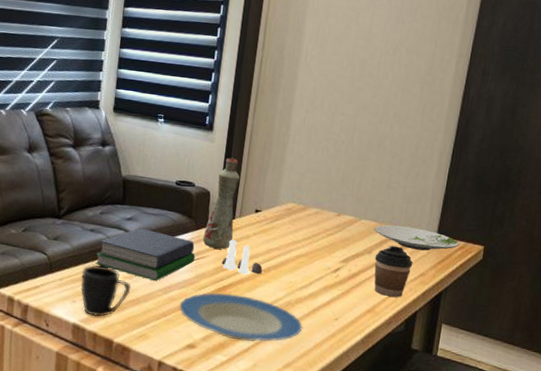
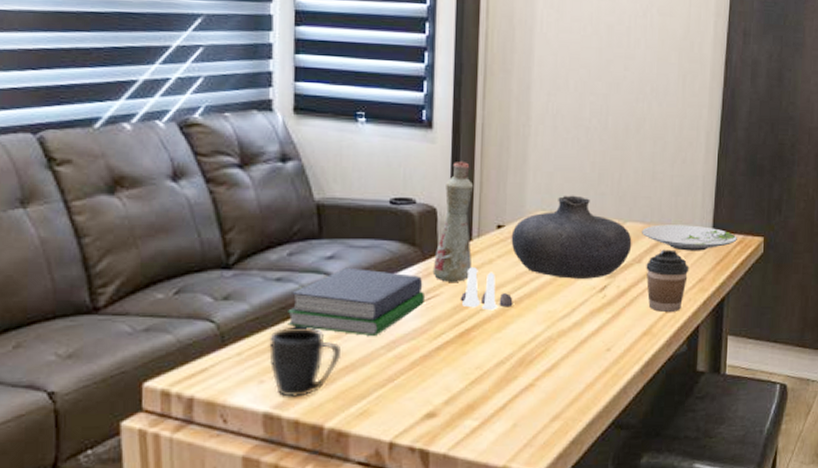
plate: present [179,292,303,342] -> none [410,338,570,397]
vase: none [265,192,365,261] -> present [511,195,632,279]

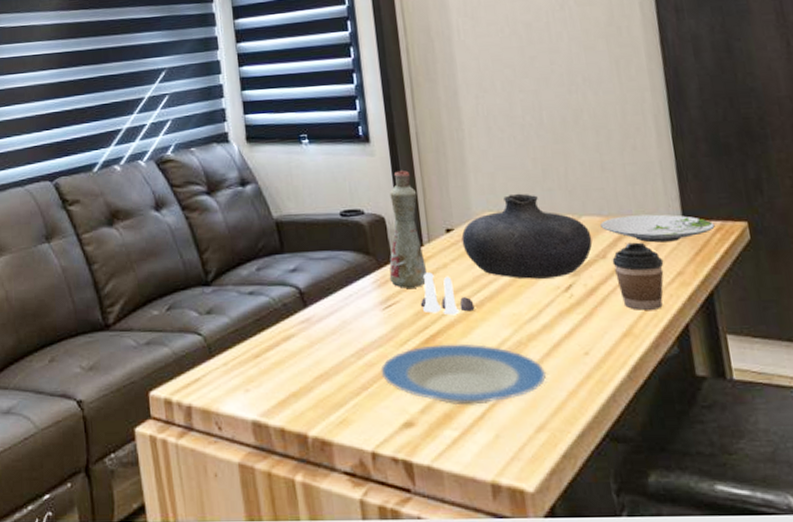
mug: present [269,326,342,397] -> none [249,337,316,406]
book: present [286,267,426,336] -> none [261,278,387,344]
plate: none [410,338,570,397] -> present [380,343,547,406]

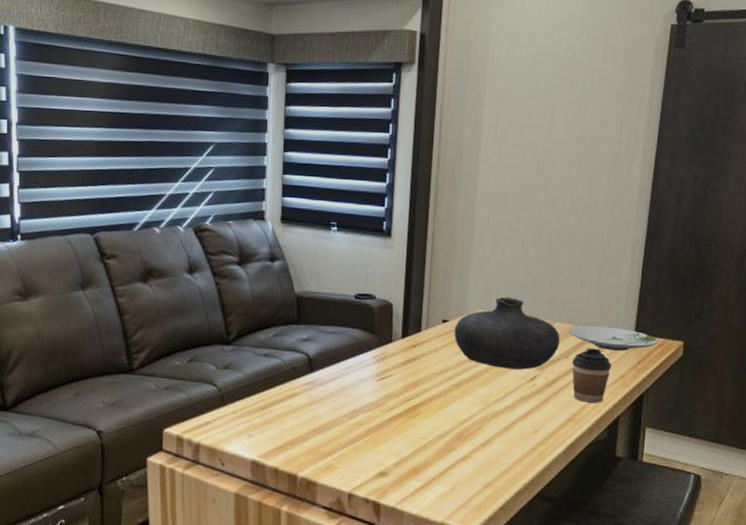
plate: present [380,343,547,406] -> none [367,413,501,464]
bottle: present [389,169,428,288] -> none [387,264,424,366]
salt and pepper shaker set: present [420,272,475,316] -> none [409,354,454,391]

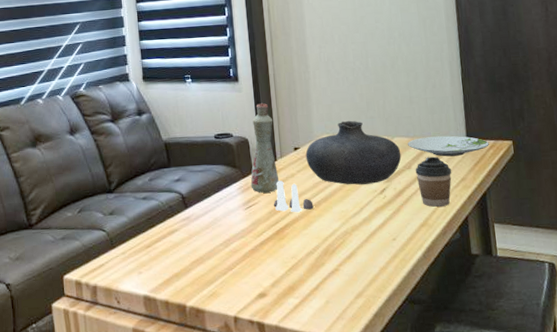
bottle: none [387,264,424,366] -> present [250,102,280,193]
salt and pepper shaker set: none [409,354,454,391] -> present [273,181,314,213]

